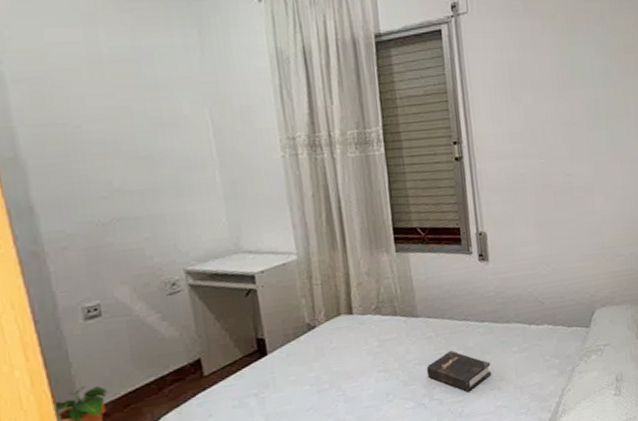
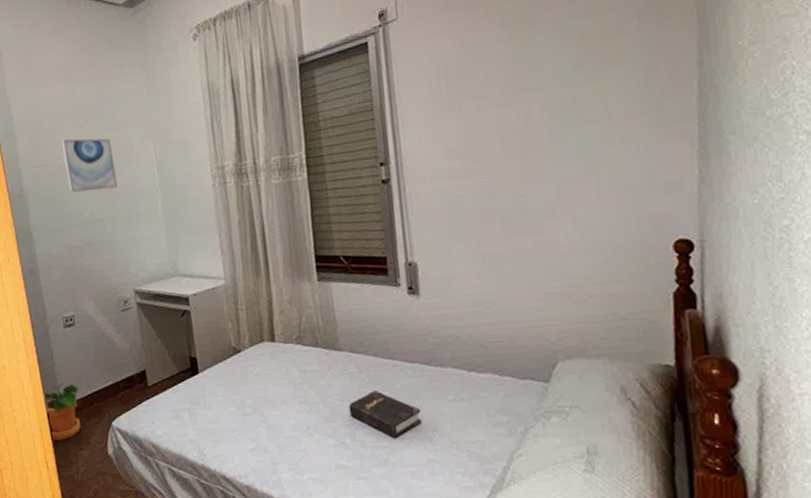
wall art: none [79,94,161,159] -> present [61,138,117,193]

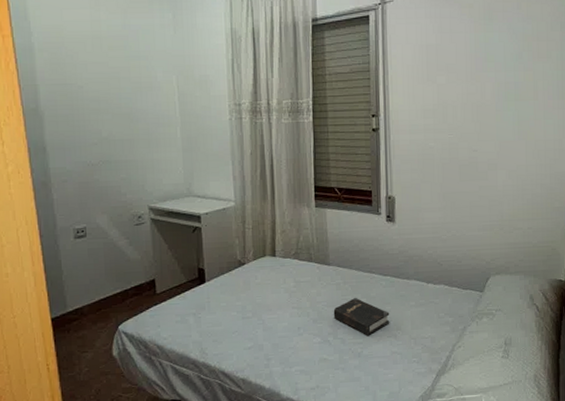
potted plant: present [44,383,82,442] -> none [48,290,87,345]
wall art: present [61,138,117,193] -> none [83,62,138,113]

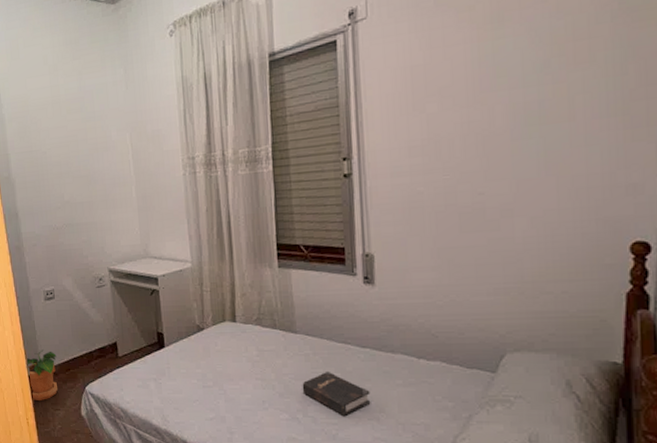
potted plant: none [48,290,87,345] -> present [26,350,59,402]

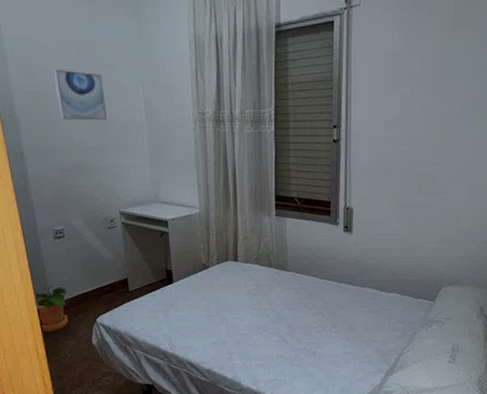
wall art: none [46,127,95,177] -> present [53,69,107,121]
hardback book: present [302,370,371,416] -> none [291,301,344,336]

